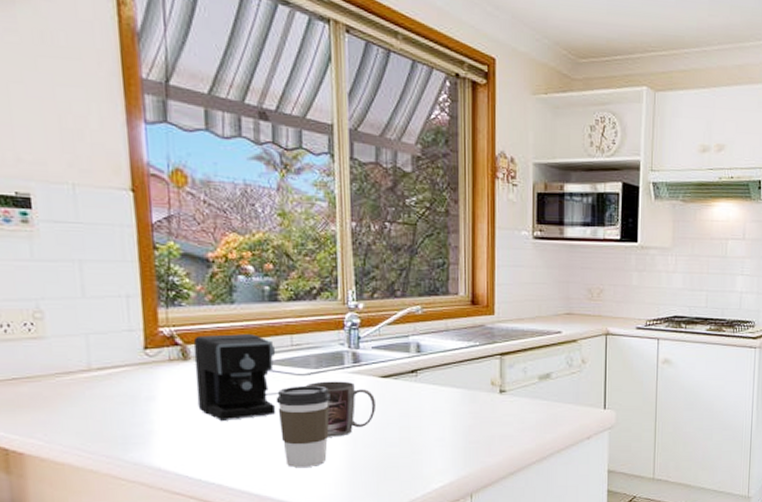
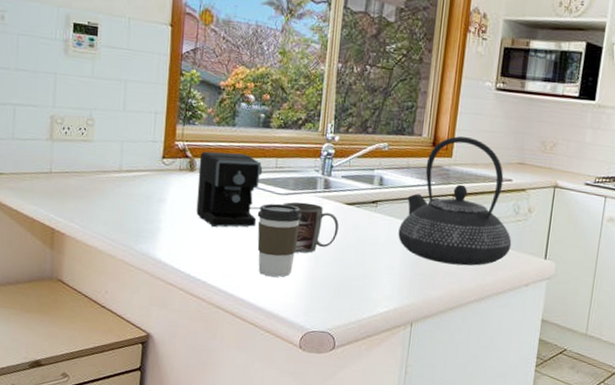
teapot: none [445,291,568,427] -> present [398,136,512,266]

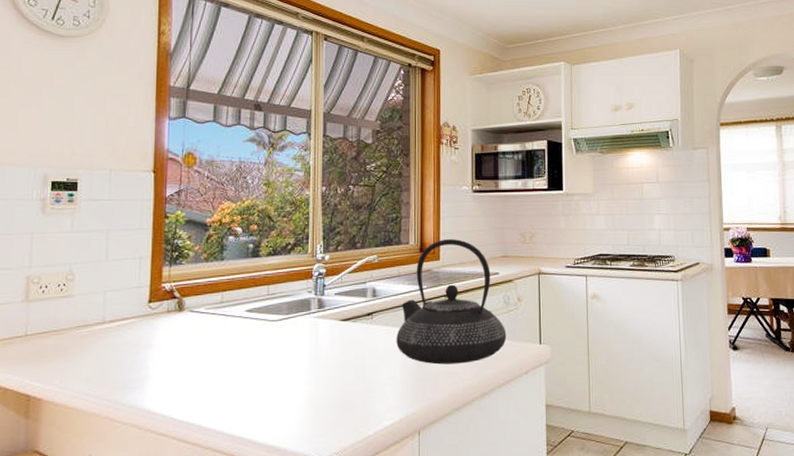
coffee maker: present [196,151,263,227] -> none [187,286,255,365]
coffee cup: present [257,203,302,277] -> none [251,330,298,408]
mug: present [282,202,339,253] -> none [277,325,336,378]

